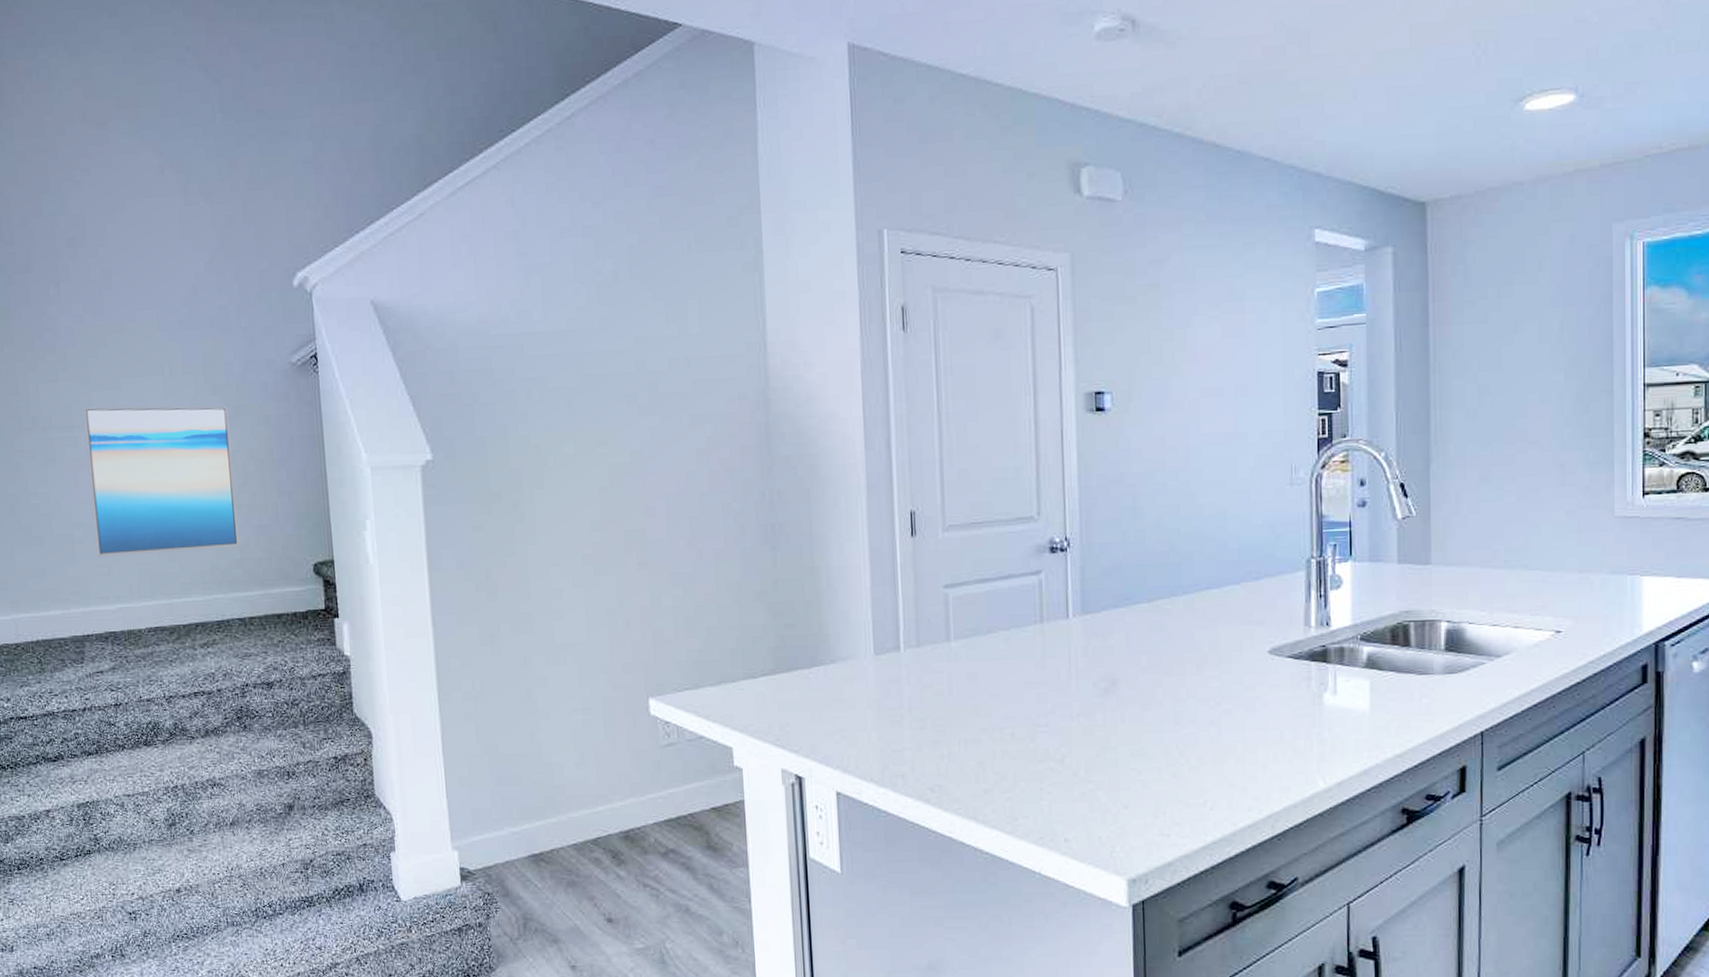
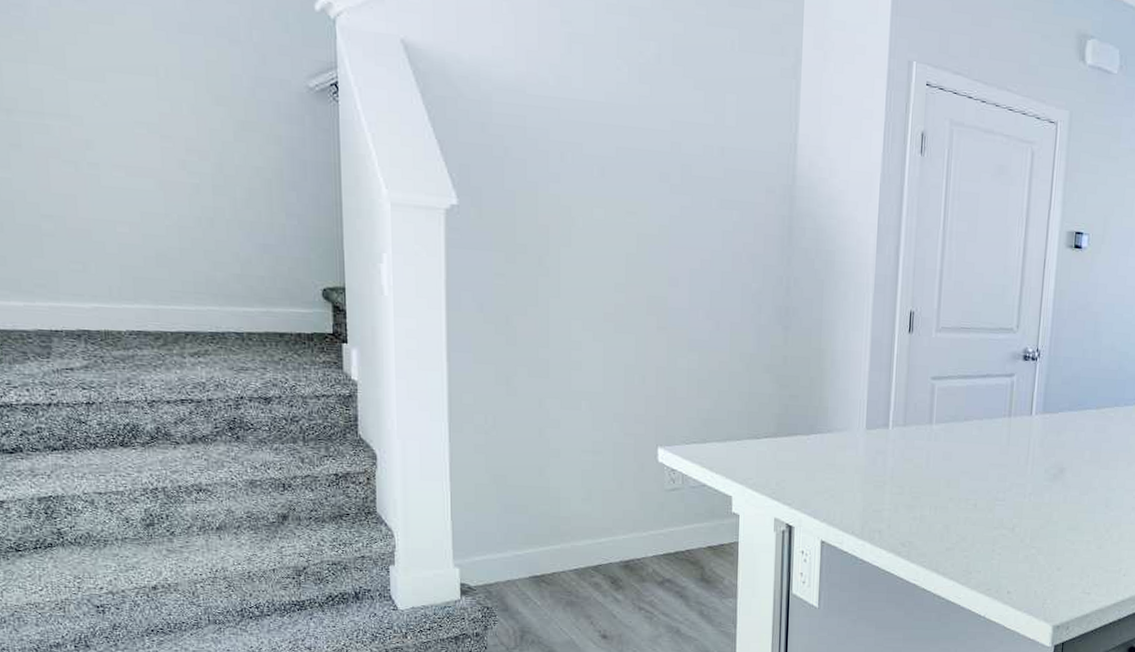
wall art: present [83,405,240,557] -> none [57,95,240,262]

